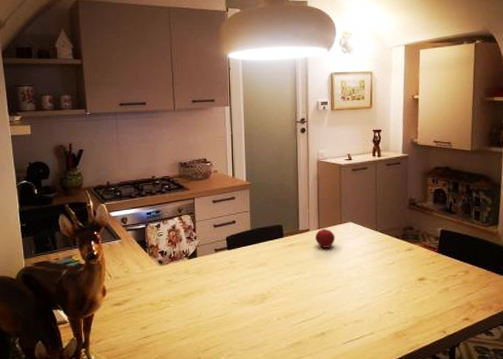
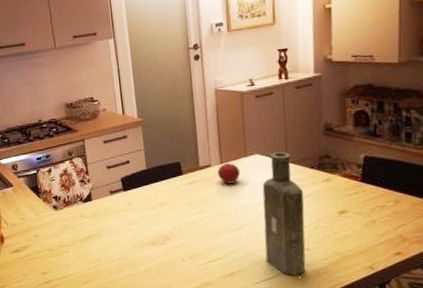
bottle: none [353,221,390,336] -> present [262,152,306,275]

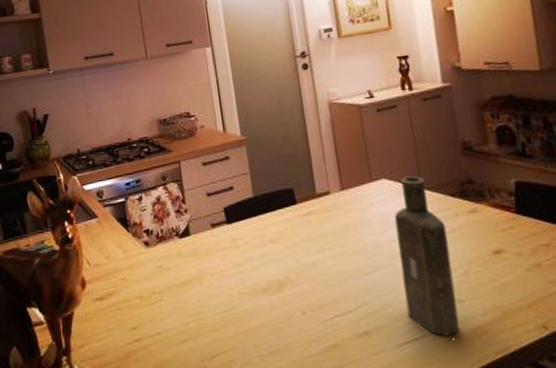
apple: present [218,162,241,184] -> none [338,189,367,216]

